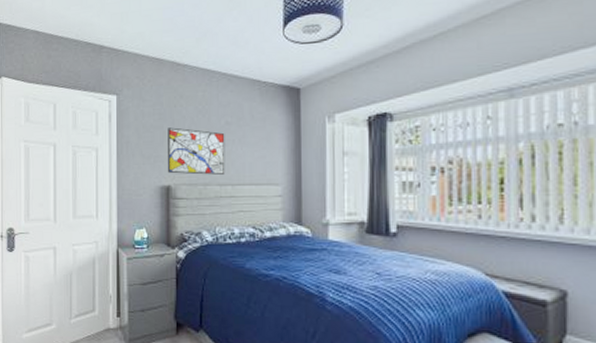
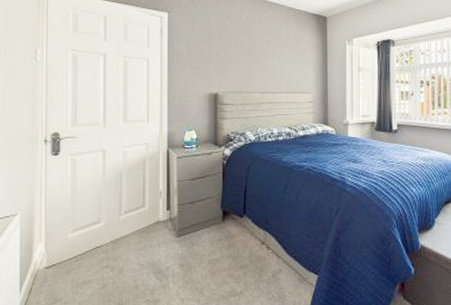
wall art: present [168,127,225,175] -> none [216,43,266,84]

